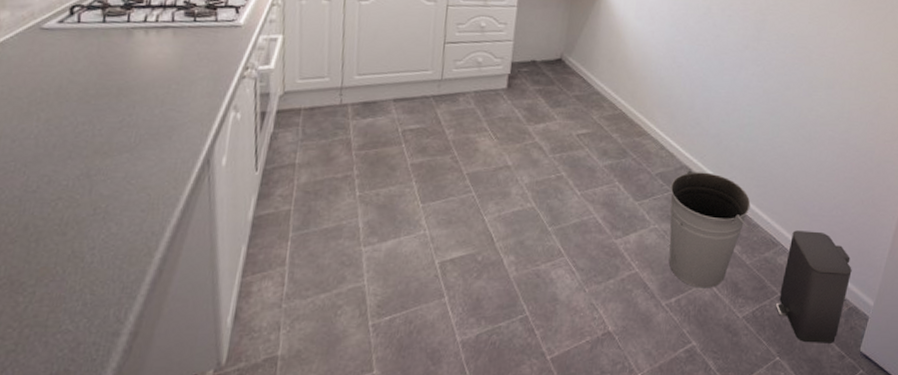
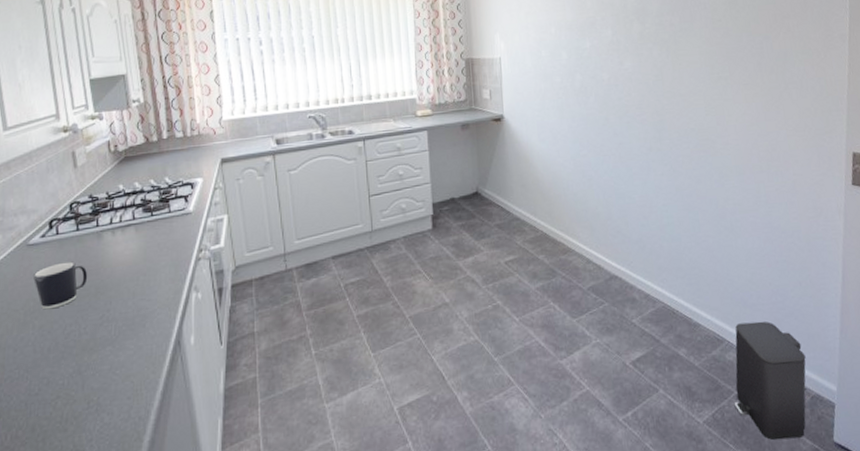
mug: none [43,54,111,103] -> present [32,261,88,310]
bucket: present [668,168,751,288] -> none [604,278,691,398]

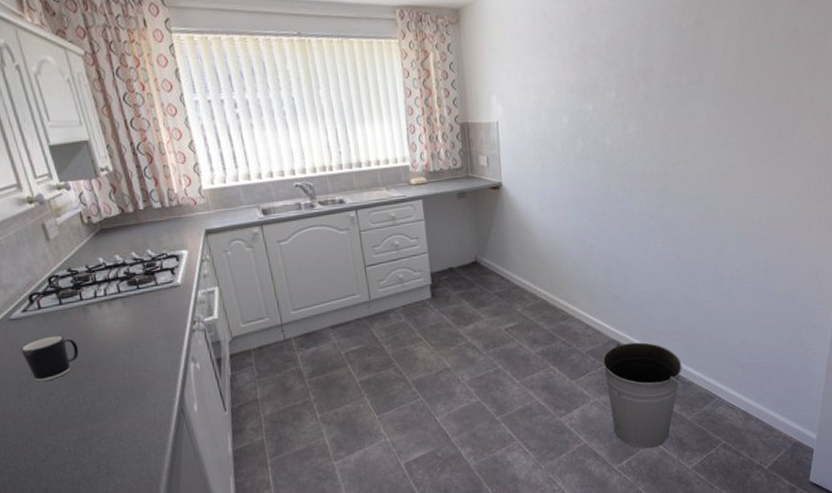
bucket: none [604,278,691,398] -> present [602,342,685,449]
pedal bin: present [734,321,806,440] -> none [721,379,791,481]

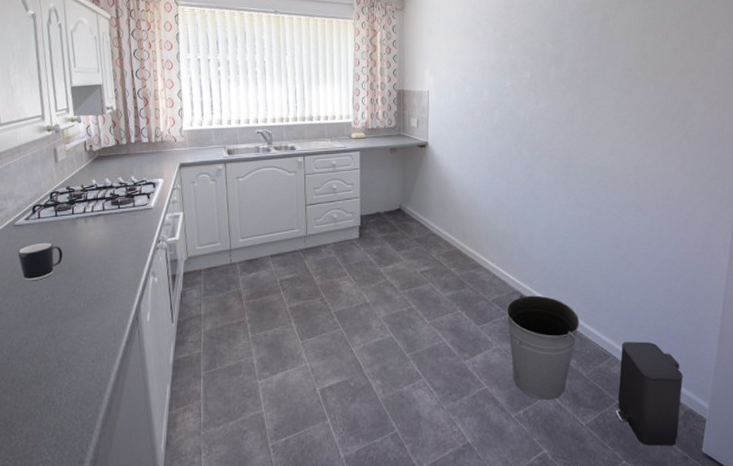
pedal bin: none [721,379,791,481] -> present [615,341,683,446]

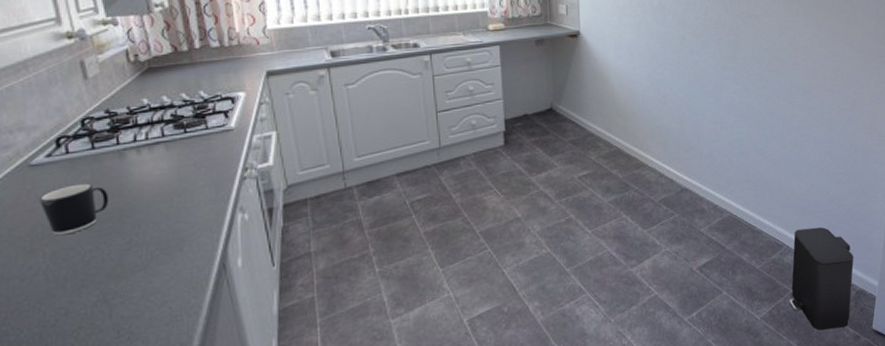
bucket: present [506,293,582,400] -> none [674,190,755,299]

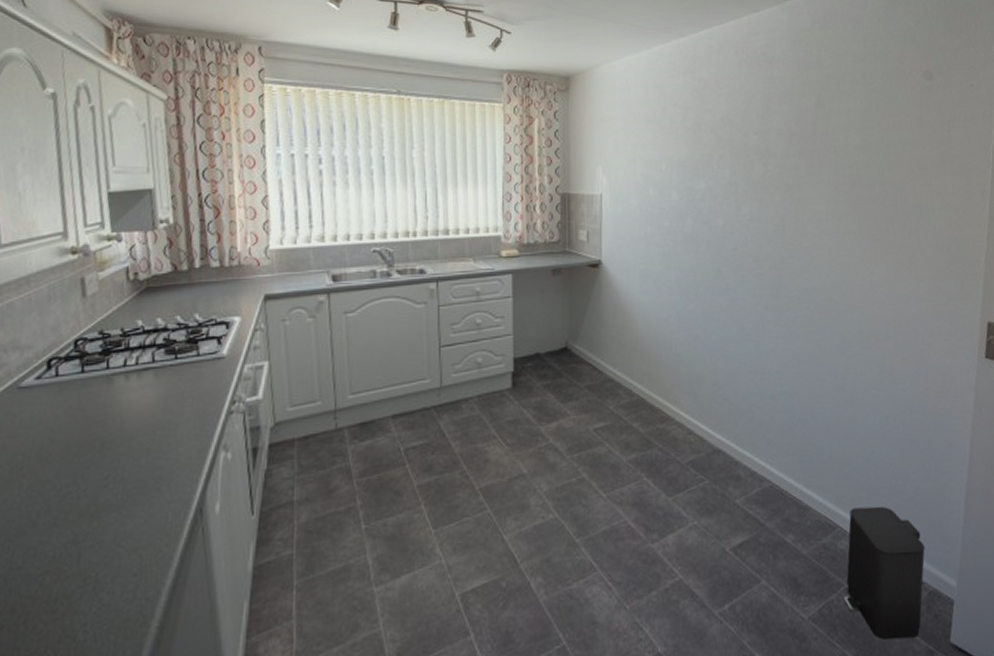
mug: present [38,183,110,236] -> none [22,409,93,466]

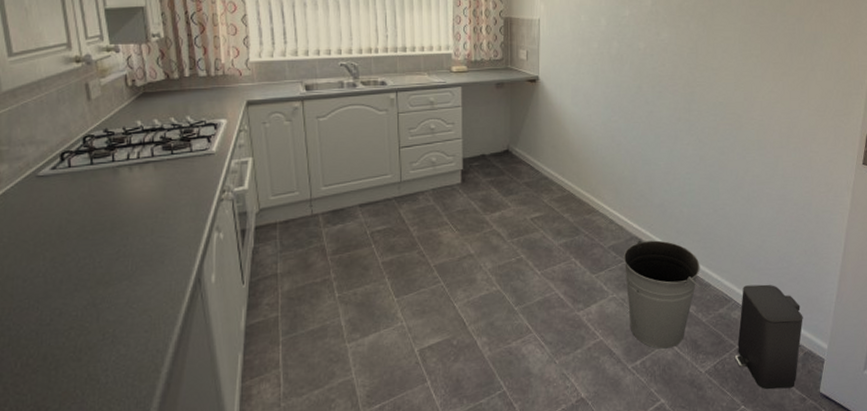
bucket: none [704,452,801,590] -> present [623,239,702,349]

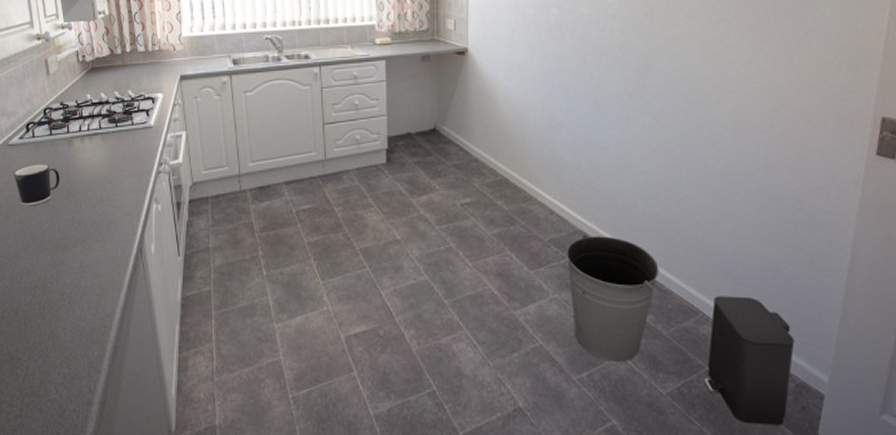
mug: none [42,195,103,242] -> present [13,164,61,206]

